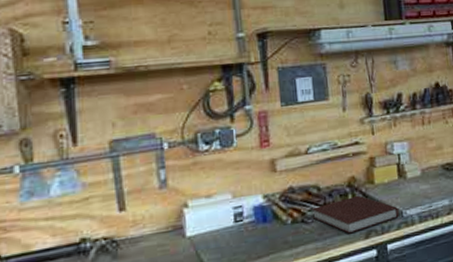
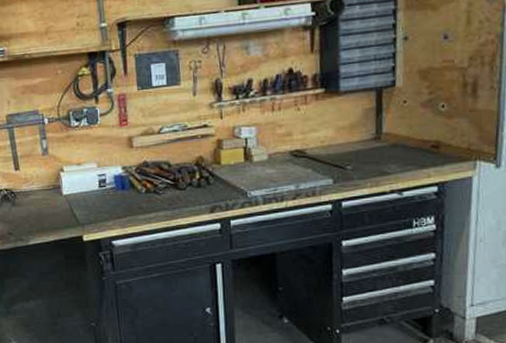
notebook: present [311,195,399,234] -> none [162,173,243,207]

